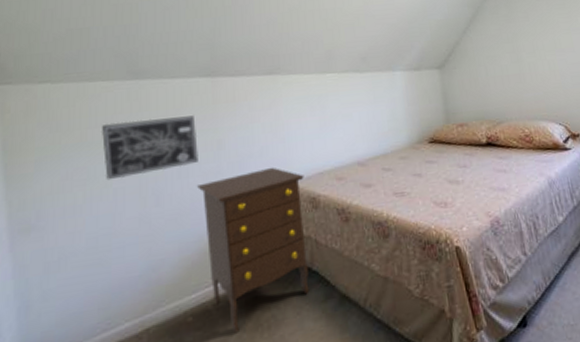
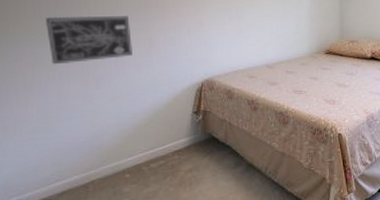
dresser: present [197,167,310,334] -> none [132,63,223,187]

